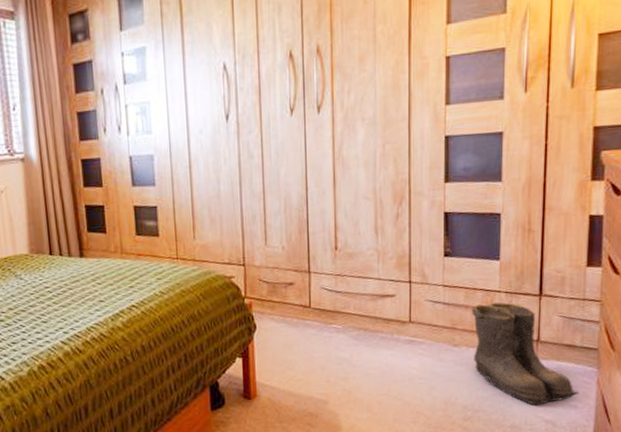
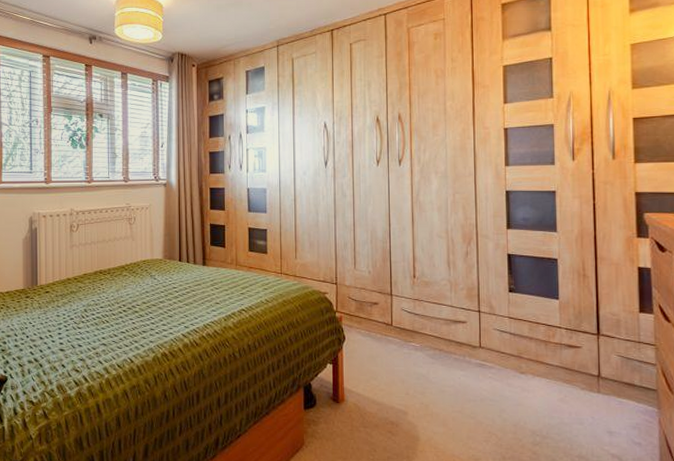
boots: present [472,301,579,405] -> none [536,337,642,438]

